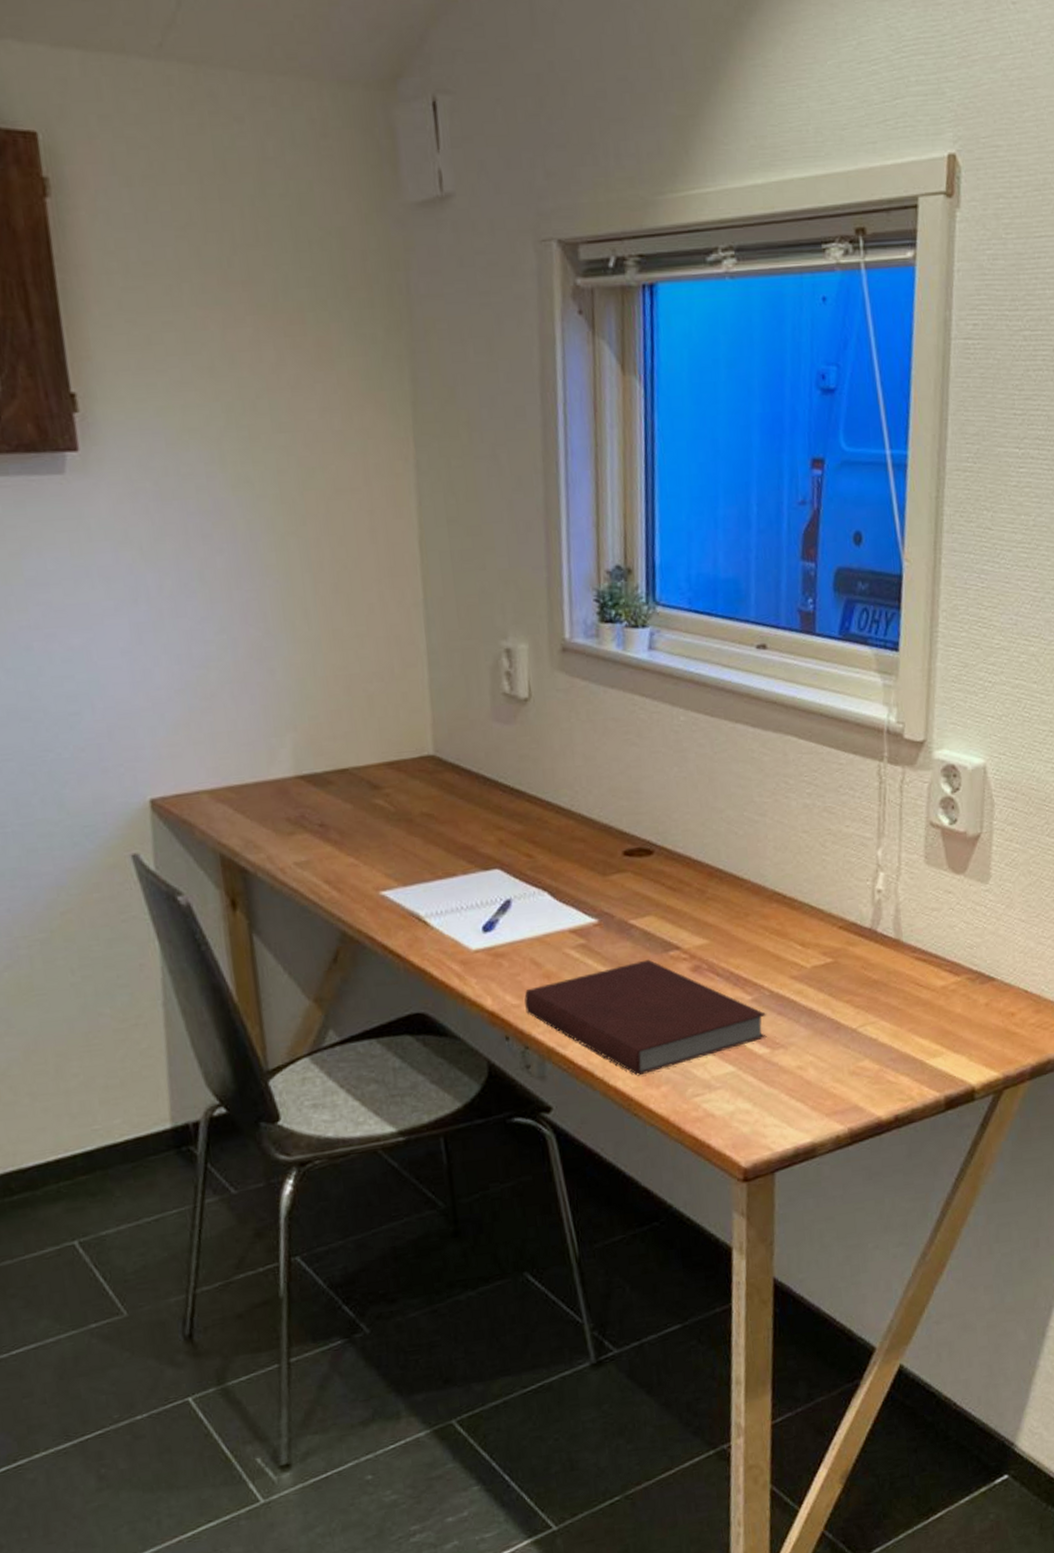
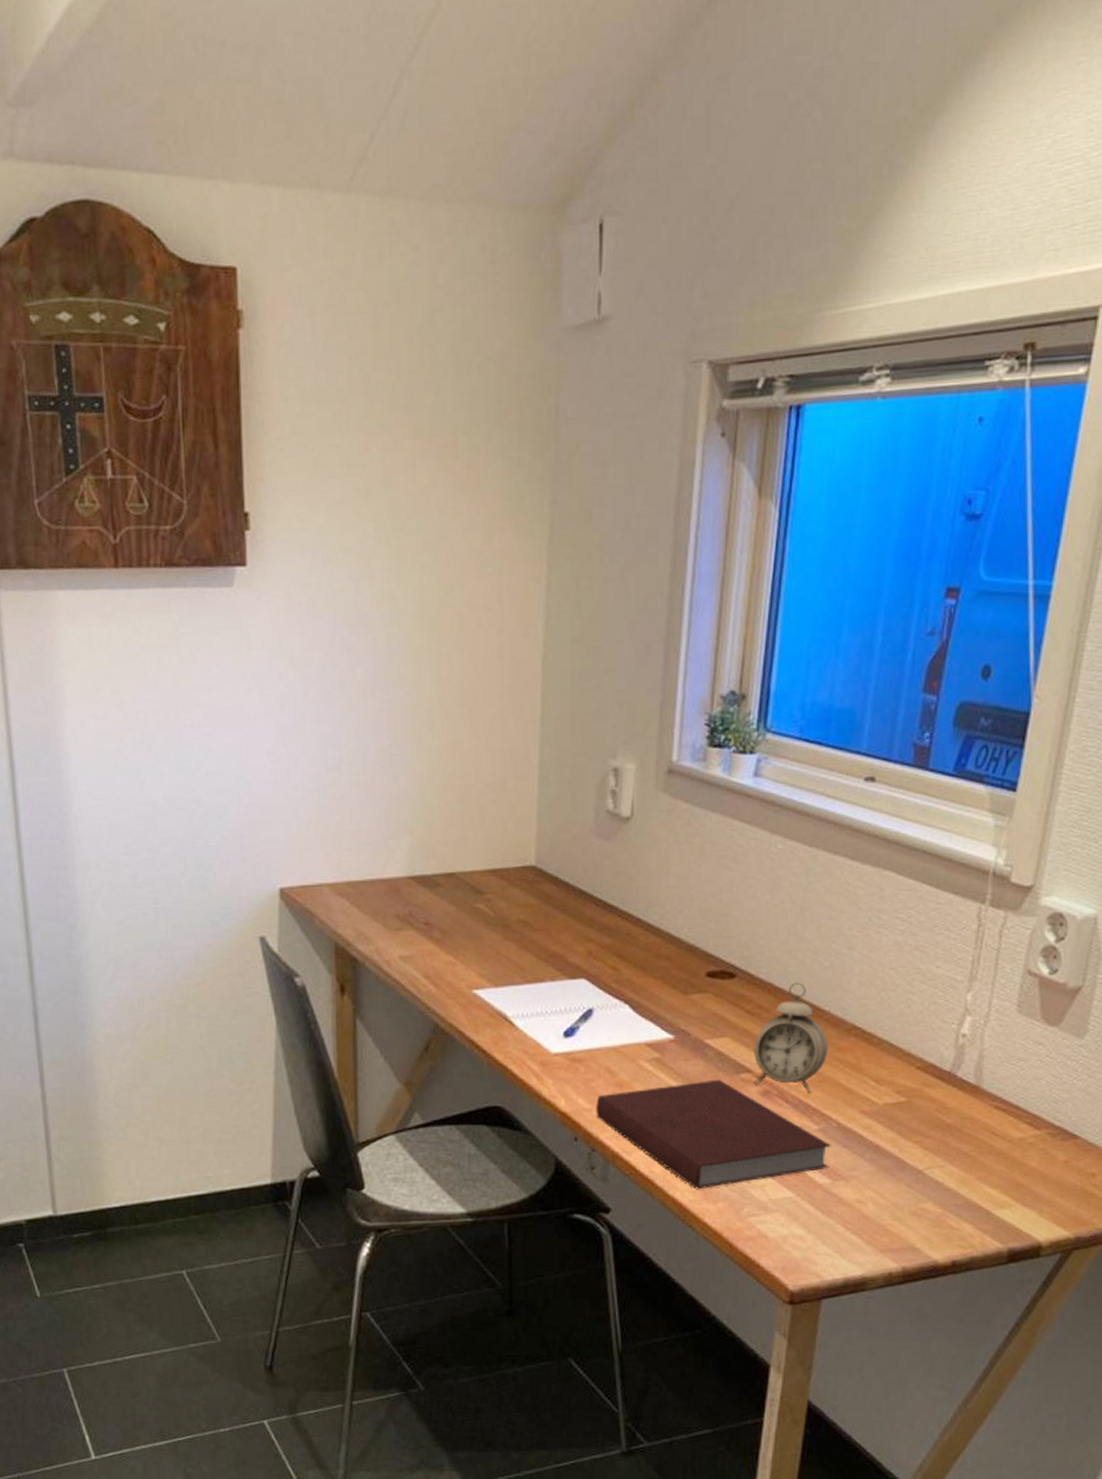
alarm clock: none [679,853,753,964] -> present [754,982,829,1093]

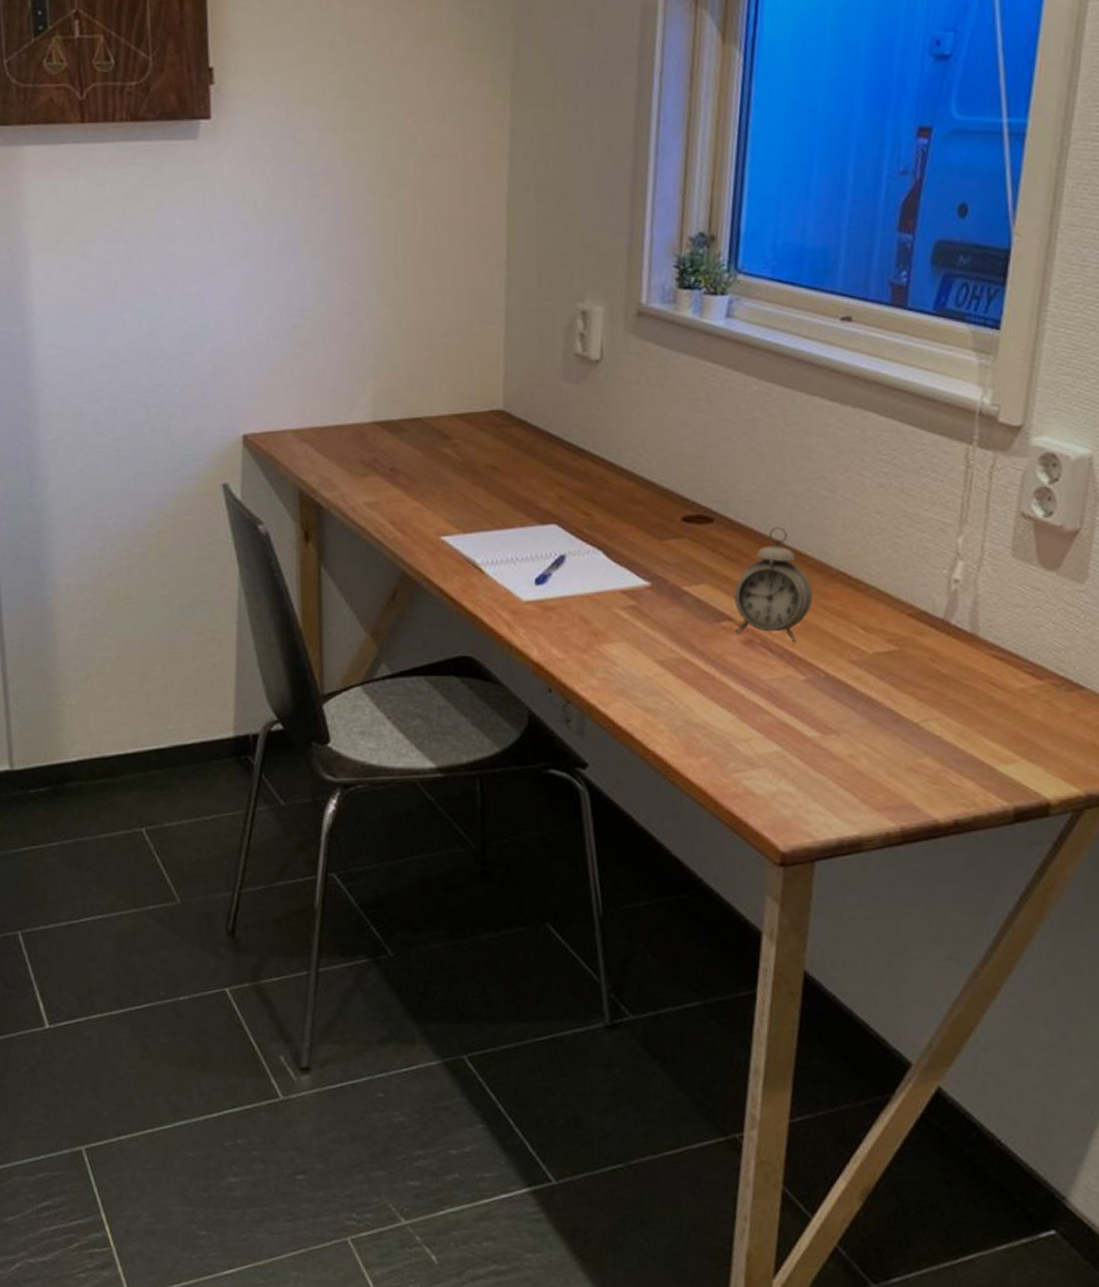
notebook: present [596,1079,831,1190] -> none [570,628,819,744]

